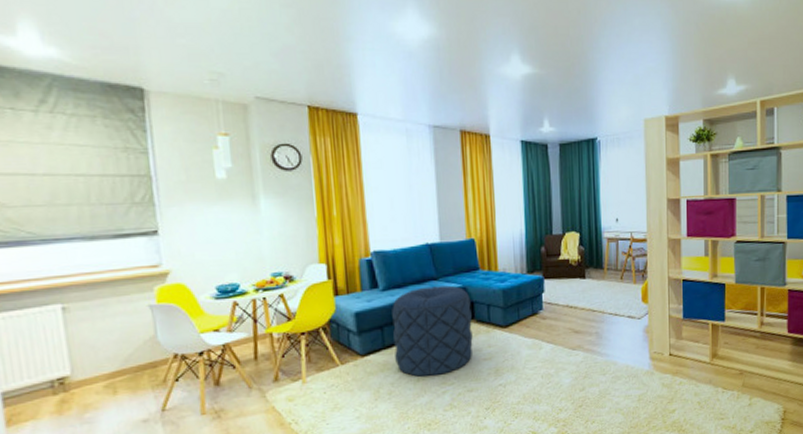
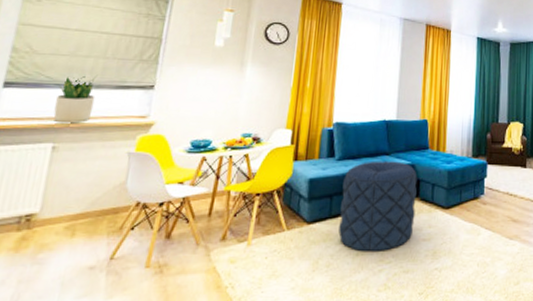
planter: none [44,226,95,282] -> present [53,76,98,124]

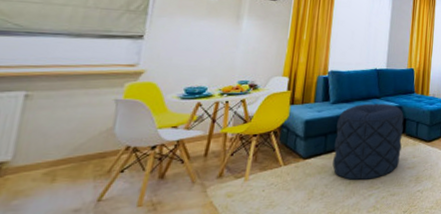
planter: present [53,76,98,124] -> none [25,24,78,72]

